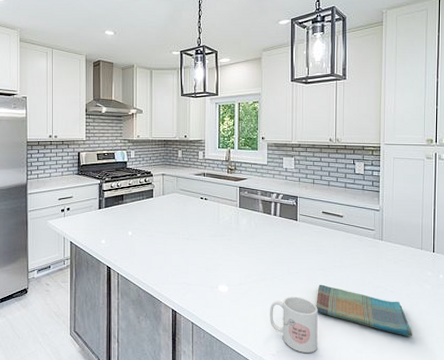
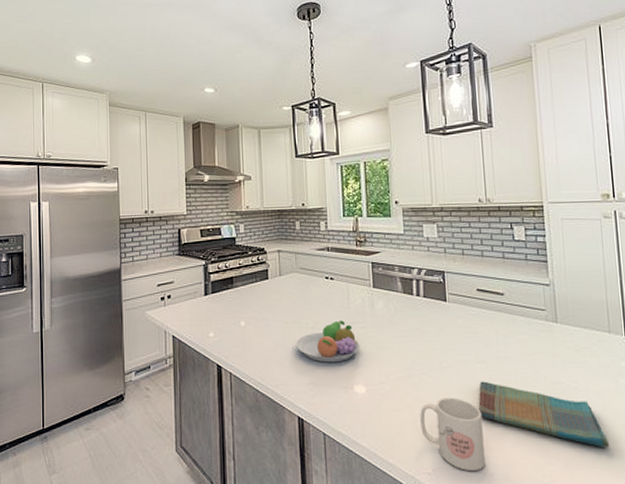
fruit bowl: none [174,233,226,267] -> present [296,320,360,363]

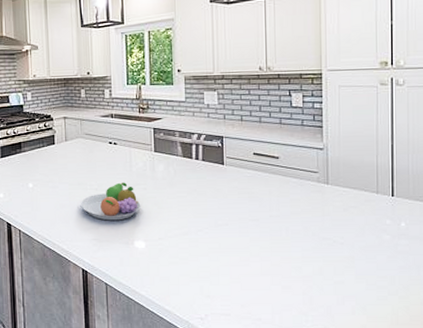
mug: present [420,397,485,471] -> none [195,252,254,316]
dish towel: present [478,381,609,448] -> none [250,237,369,297]

